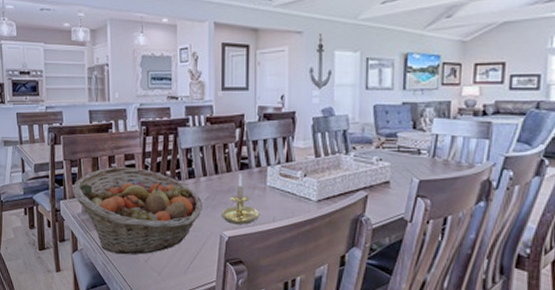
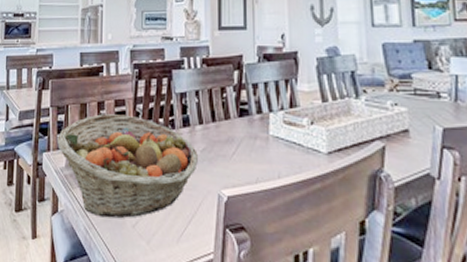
candle holder: present [221,173,259,225] -> none [219,120,262,182]

